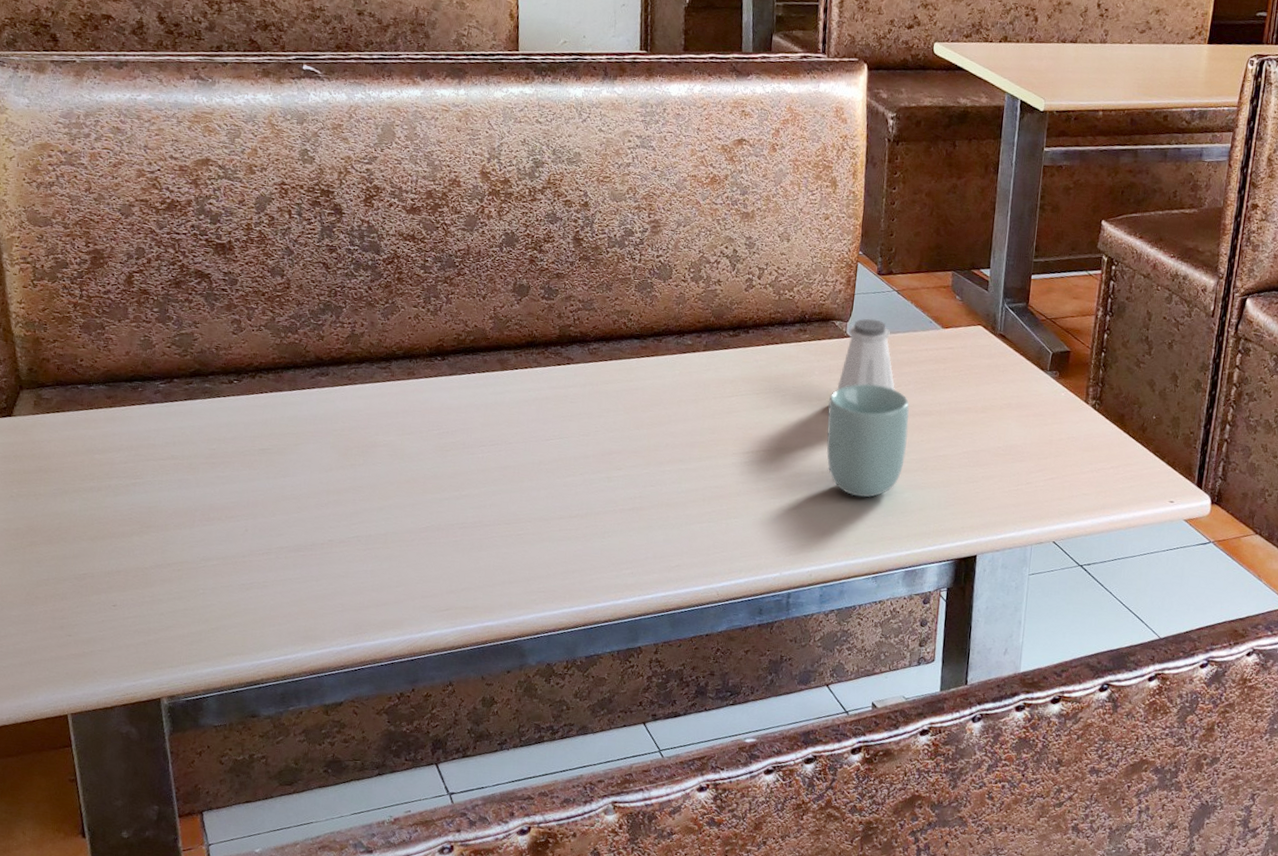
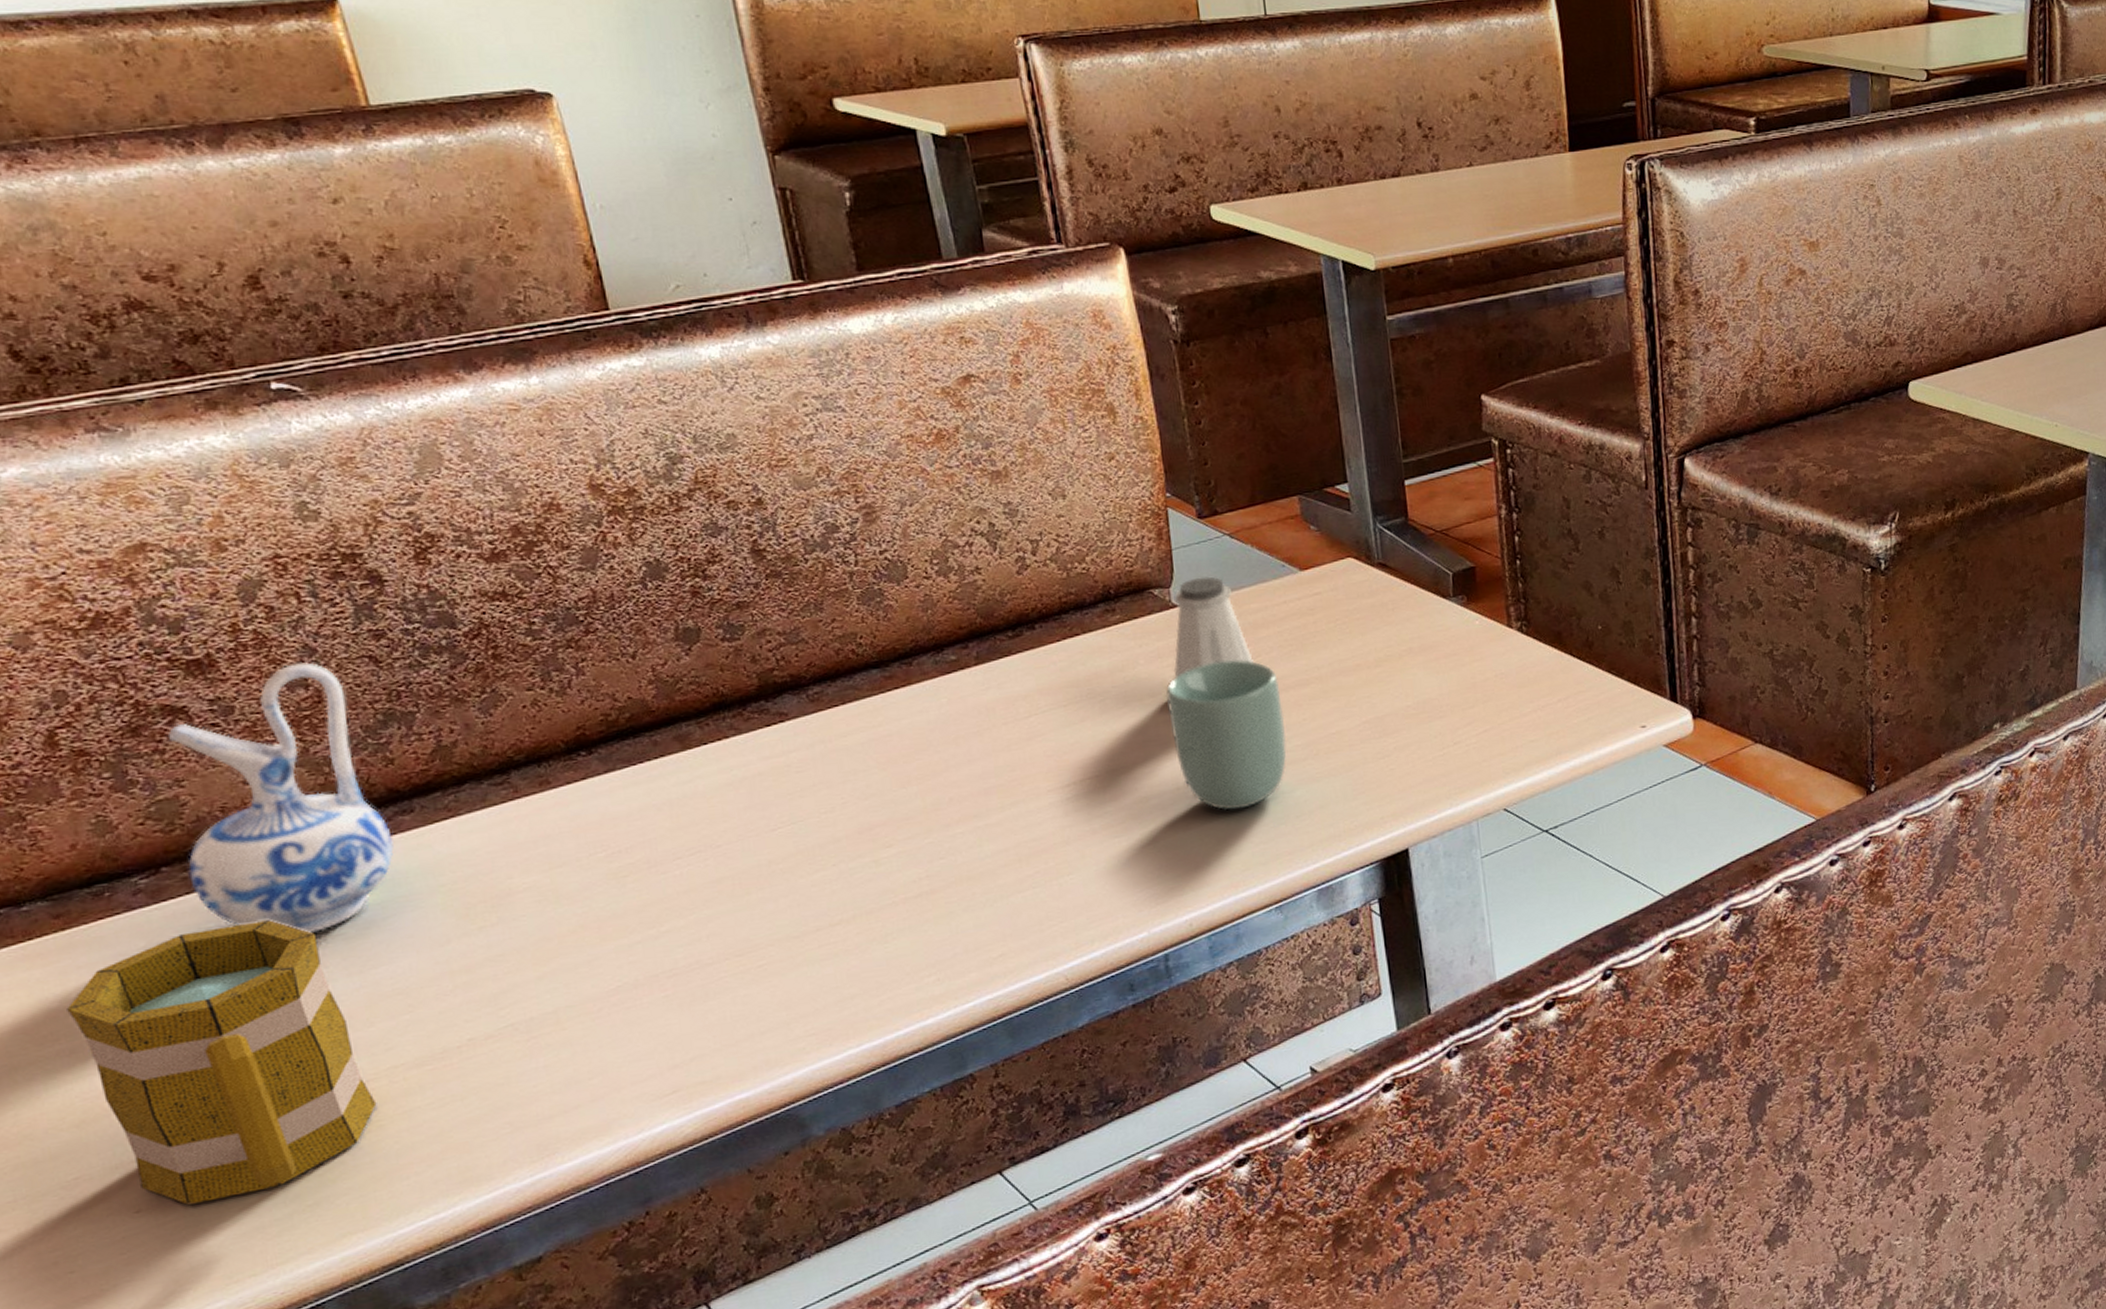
mug: none [102,426,266,611] -> present [67,920,377,1206]
ceramic pitcher: none [189,258,312,444] -> present [168,662,394,933]

